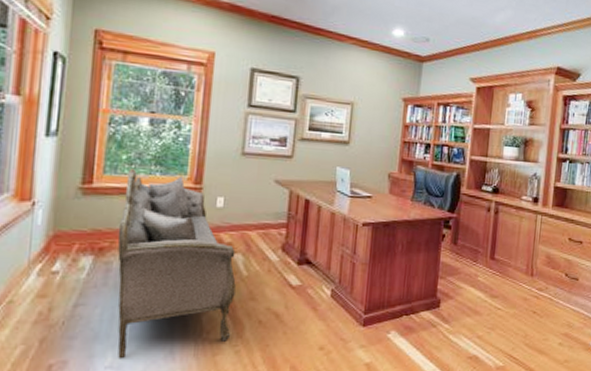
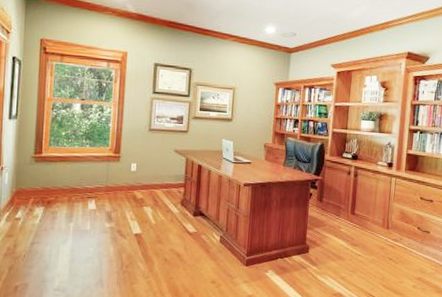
settee: present [117,169,236,359] -> none [60,142,147,284]

